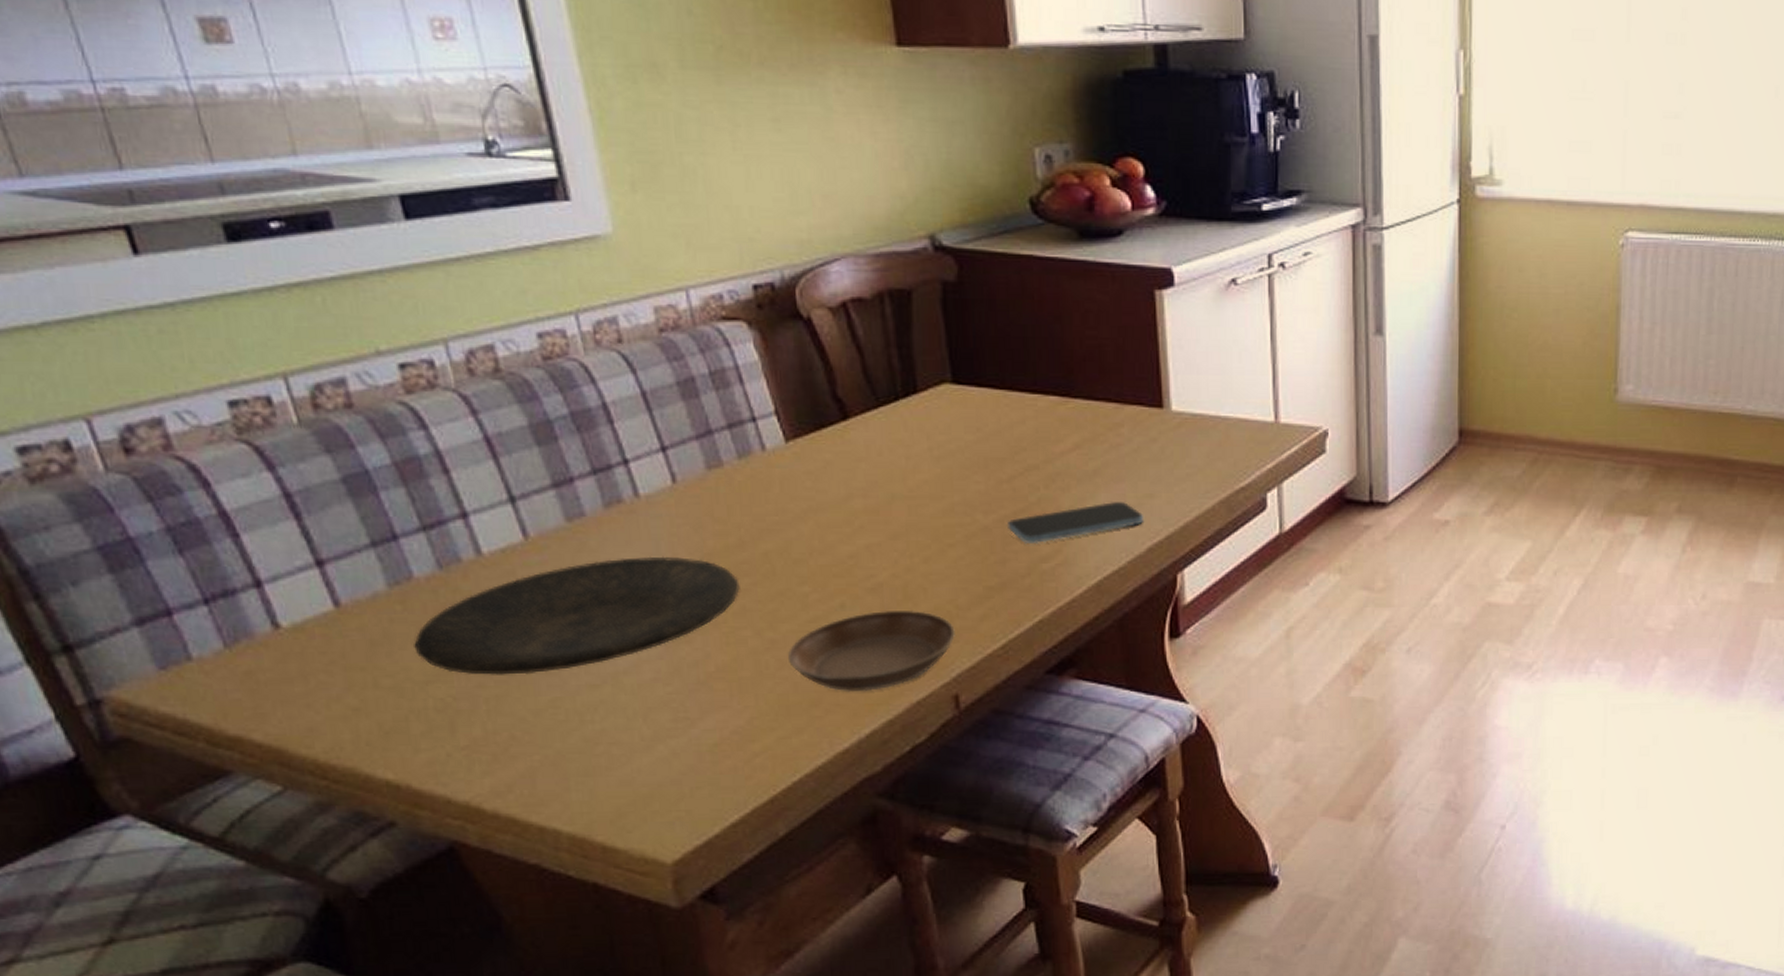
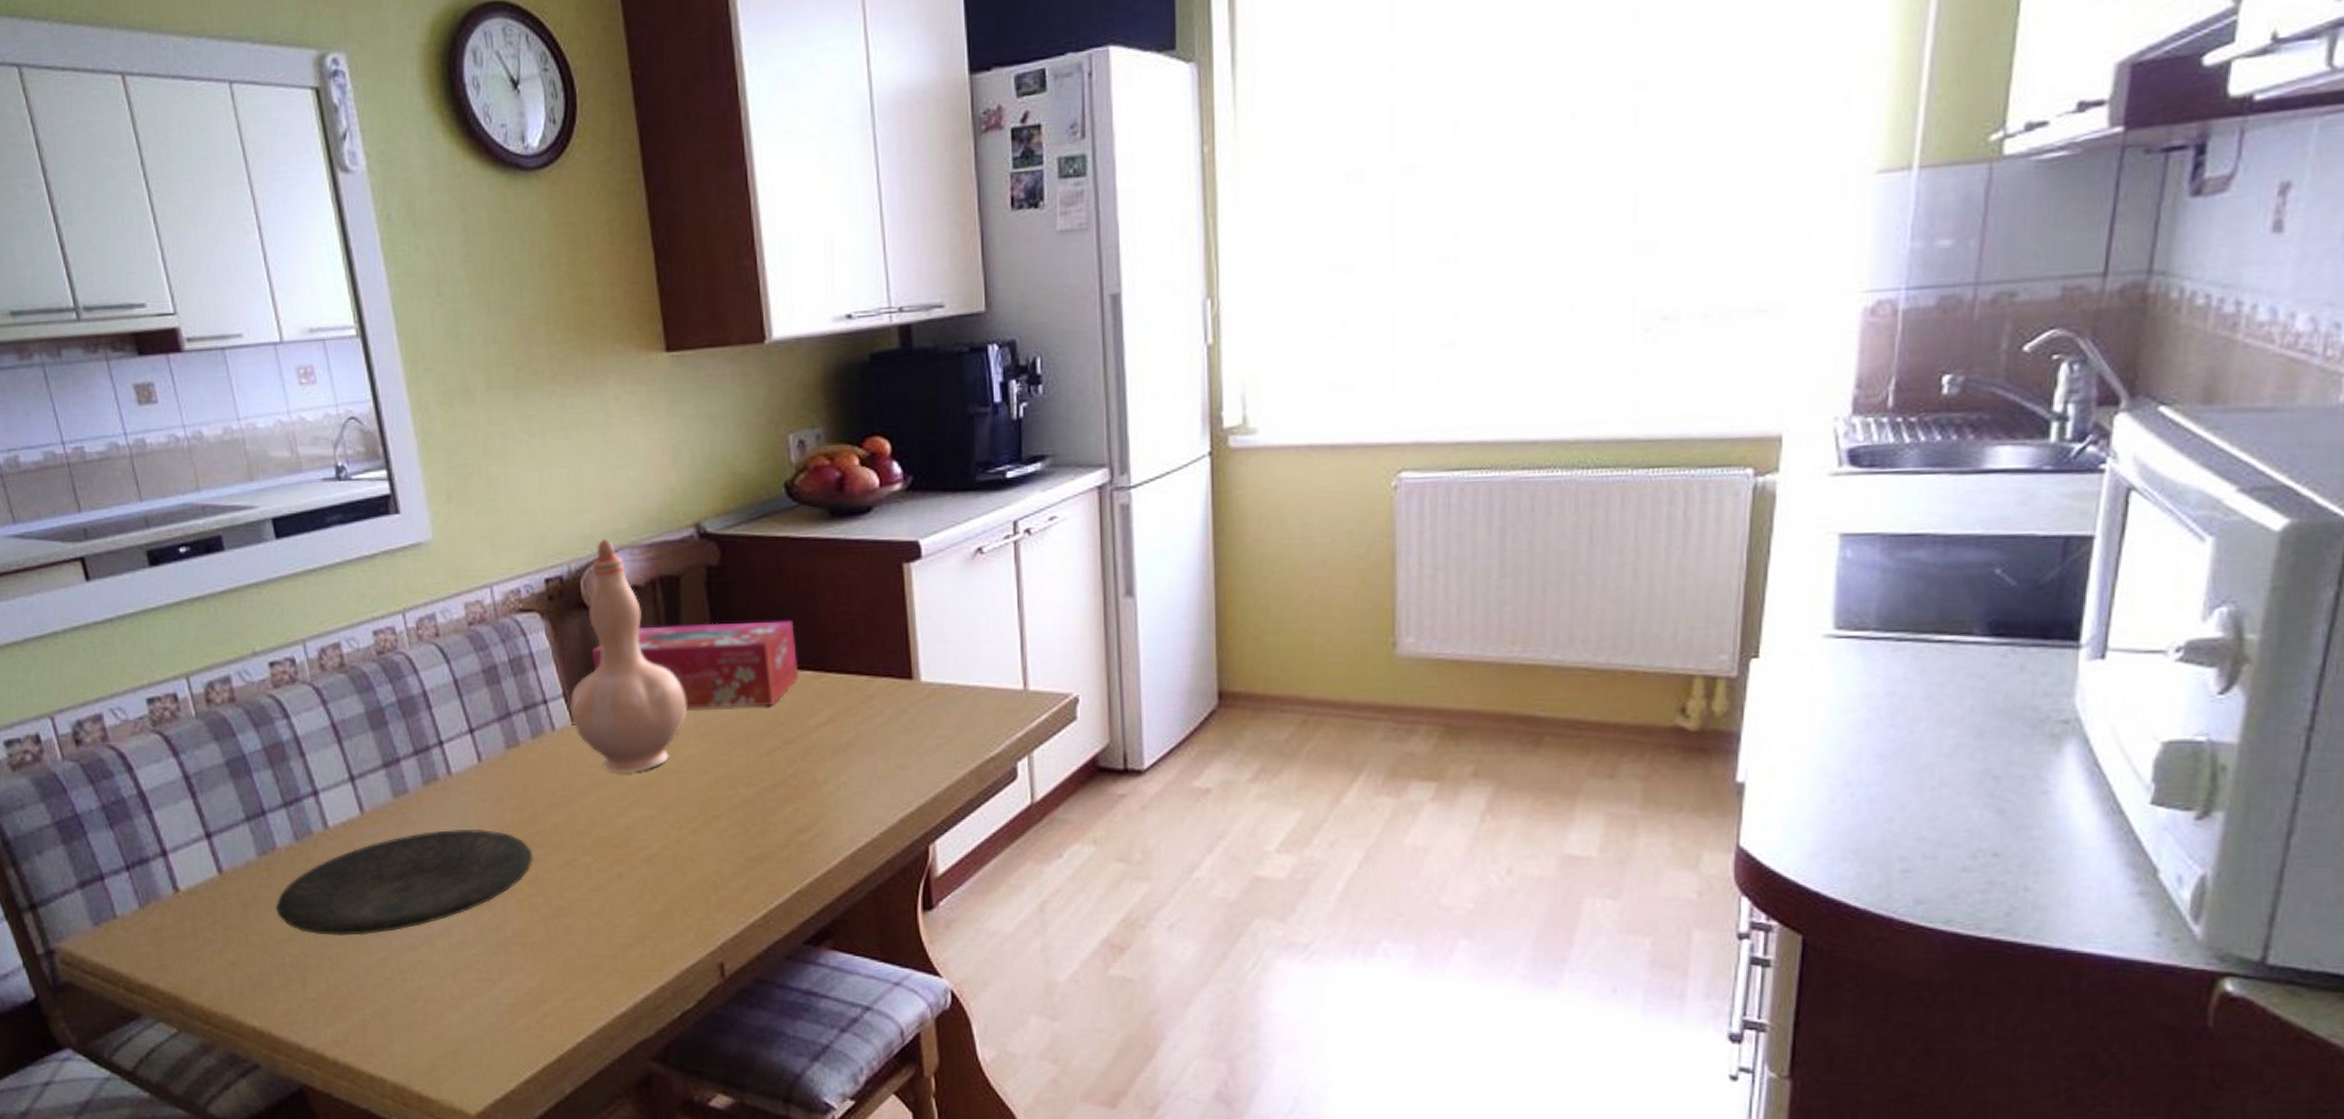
vase: none [782,245,920,497] -> present [569,539,687,773]
saucer: present [787,609,955,692] -> none [572,879,720,959]
tissue box: none [808,341,1044,432] -> present [591,620,800,709]
smartphone: present [1006,502,1143,543] -> none [766,774,895,815]

